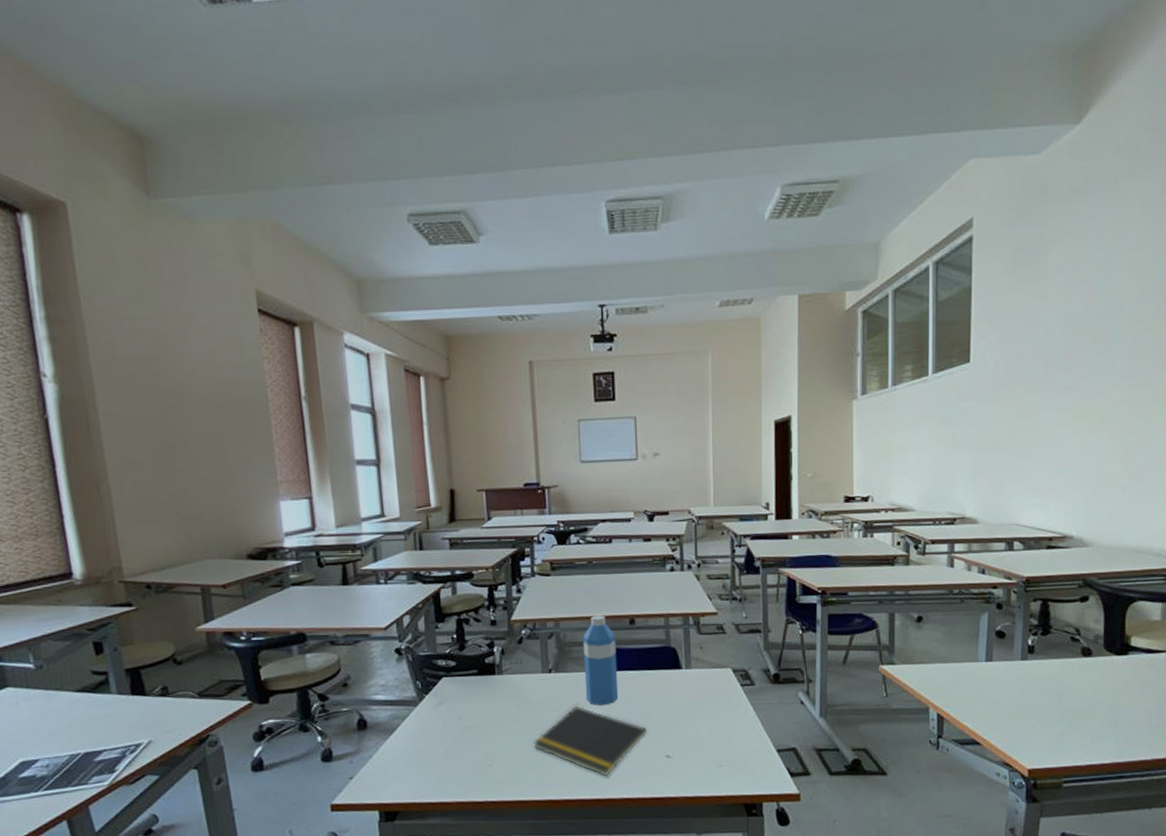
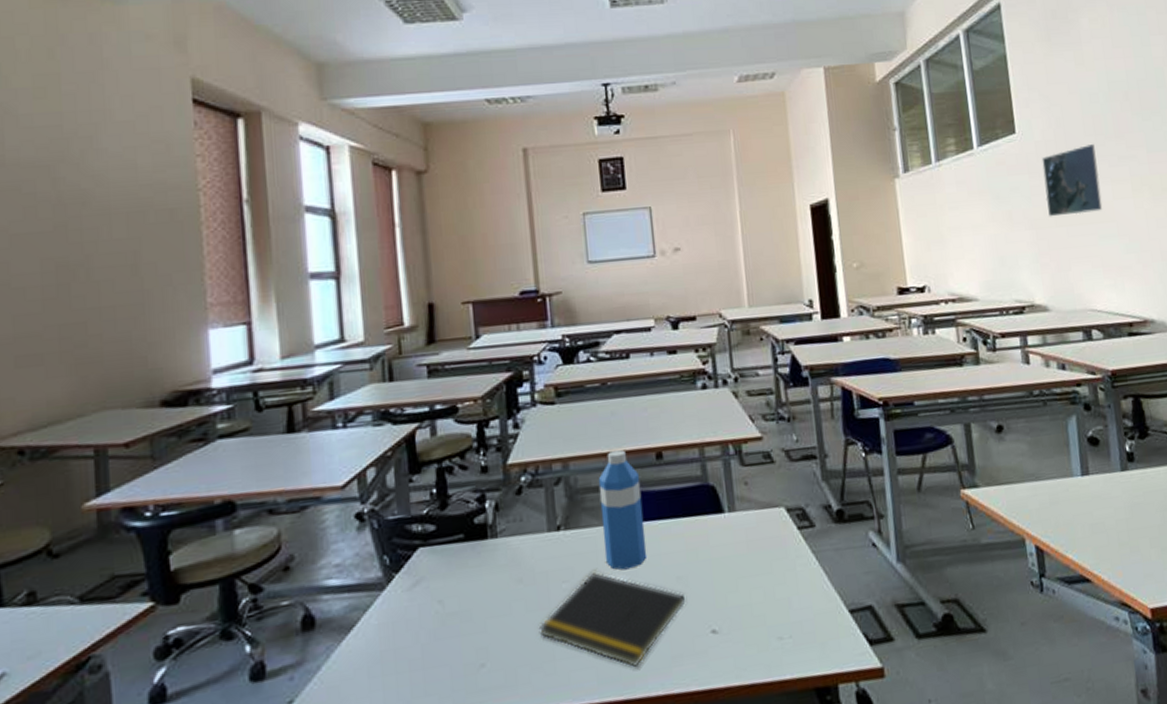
map: none [989,375,1044,441] -> present [1041,144,1103,217]

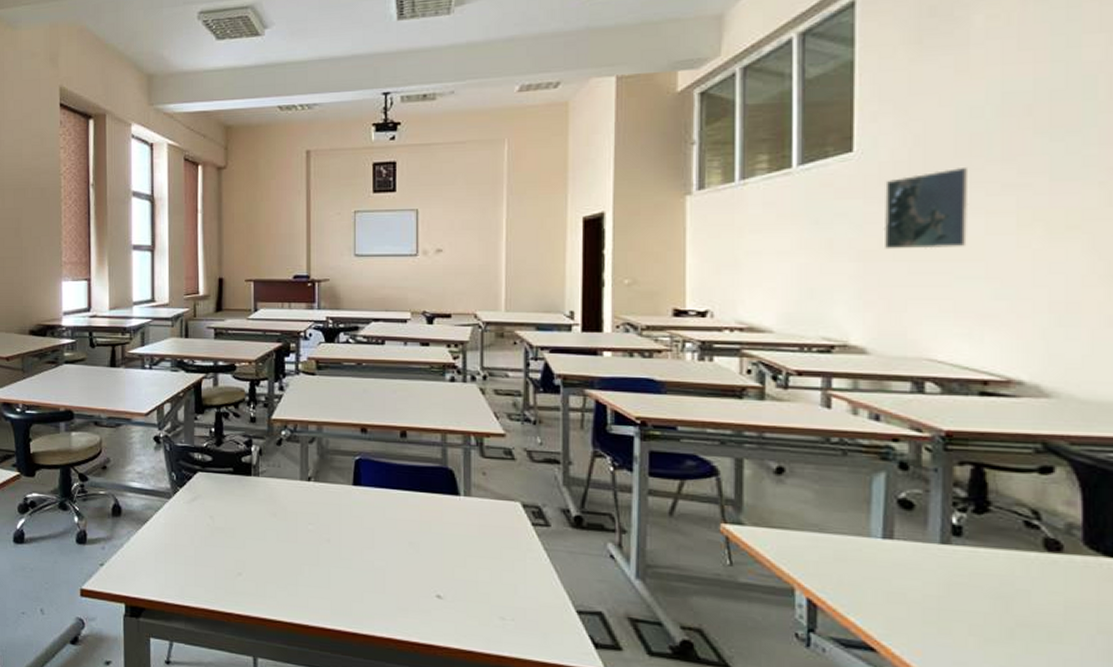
notepad: present [538,571,686,667] -> none [286,521,415,608]
water bottle: present [598,450,647,570] -> none [346,423,384,526]

